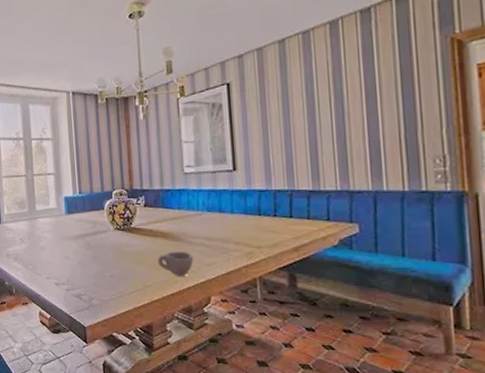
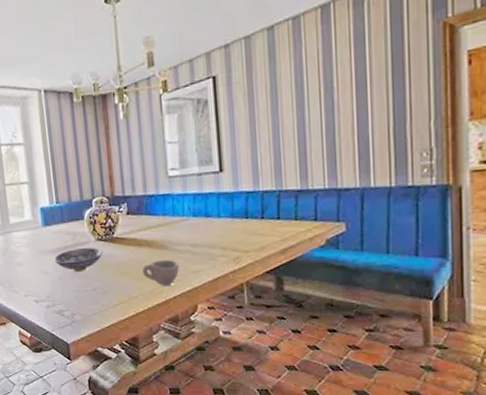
bowl: none [75,236,121,258] -> present [54,247,103,272]

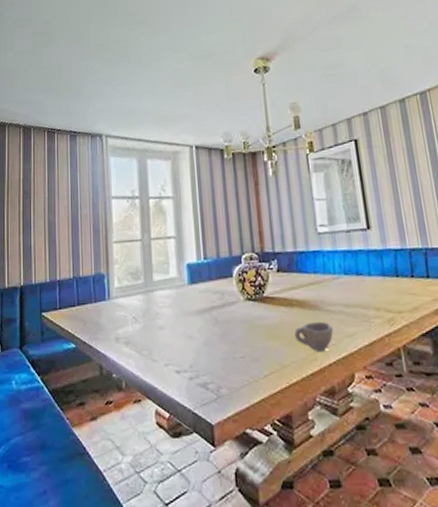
bowl: present [54,247,103,272] -> none [199,308,253,336]

